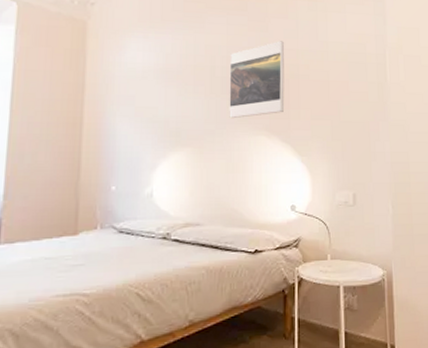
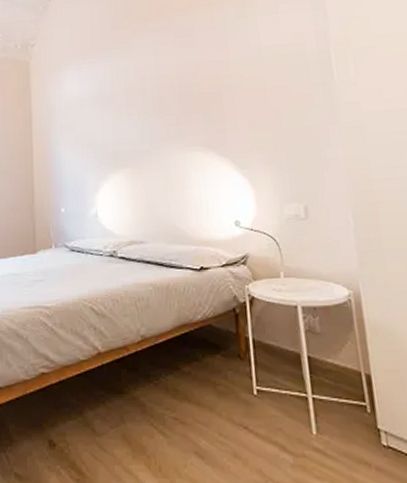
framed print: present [229,41,285,119] -> none [159,53,219,137]

